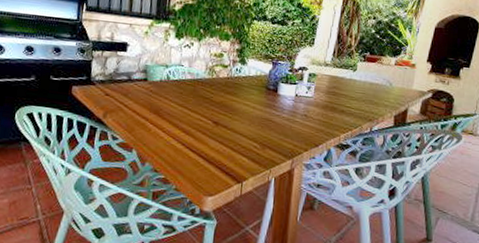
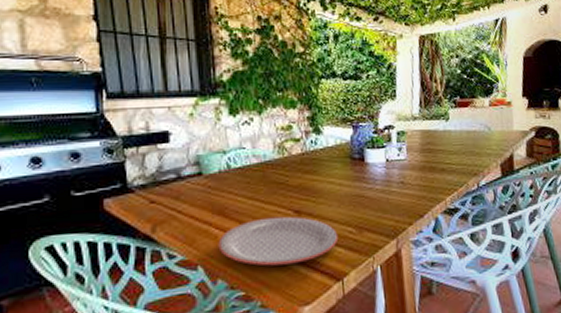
plate: none [150,122,245,163] -> present [218,216,339,266]

